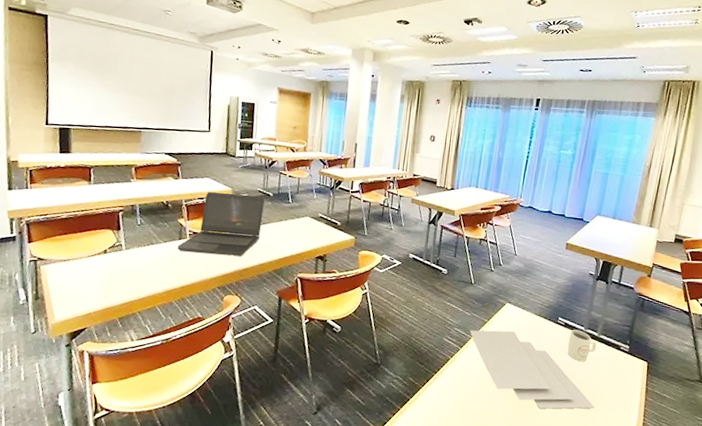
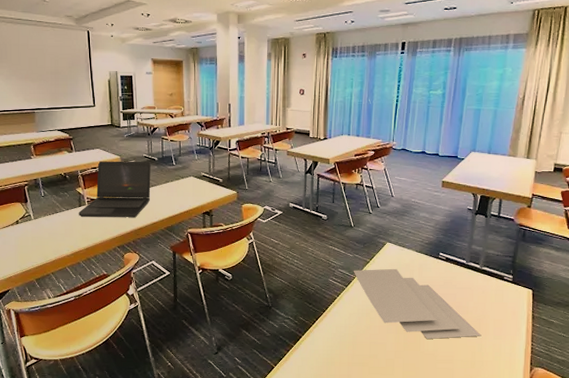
mug: present [567,329,597,362] -> none [450,263,480,293]

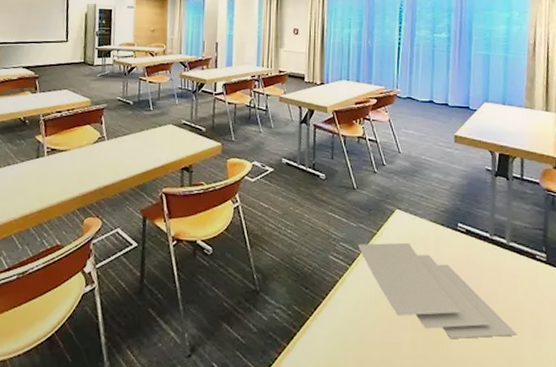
laptop computer: present [78,161,151,217] -> none [35,104,125,172]

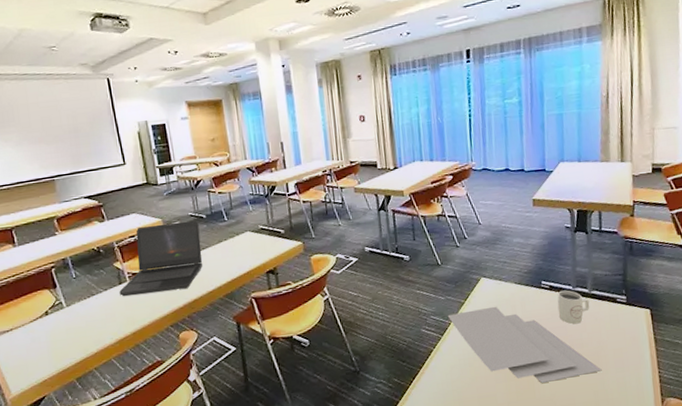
laptop computer: none [35,104,125,172] -> present [119,220,203,296]
mug: none [473,236,507,277] -> present [557,290,590,325]

